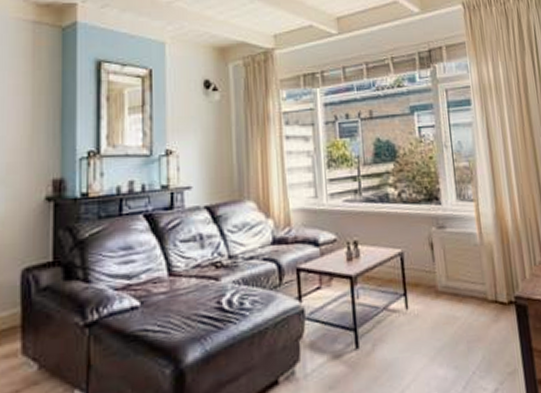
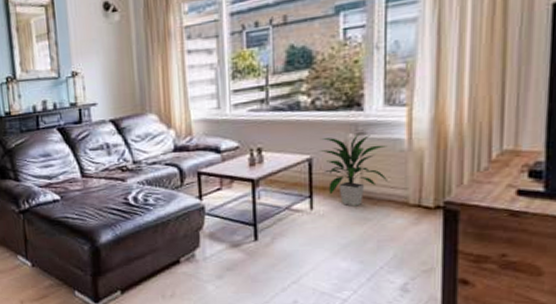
indoor plant: none [409,226,468,304] -> present [320,133,388,207]

